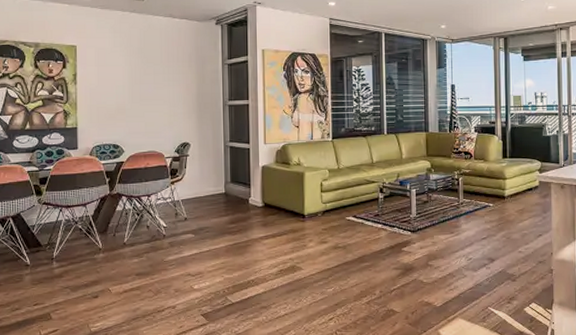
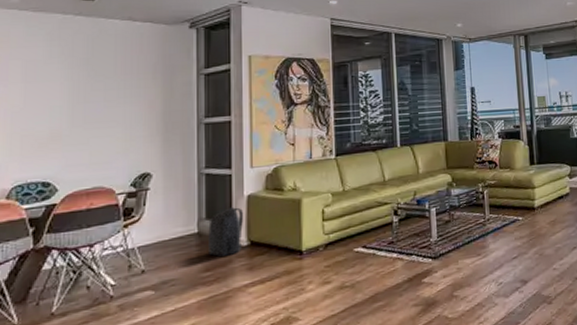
backpack: none [232,174,262,213] -> present [208,206,248,257]

